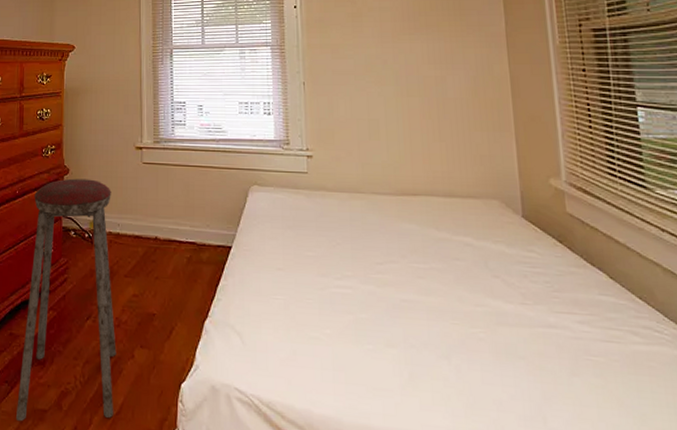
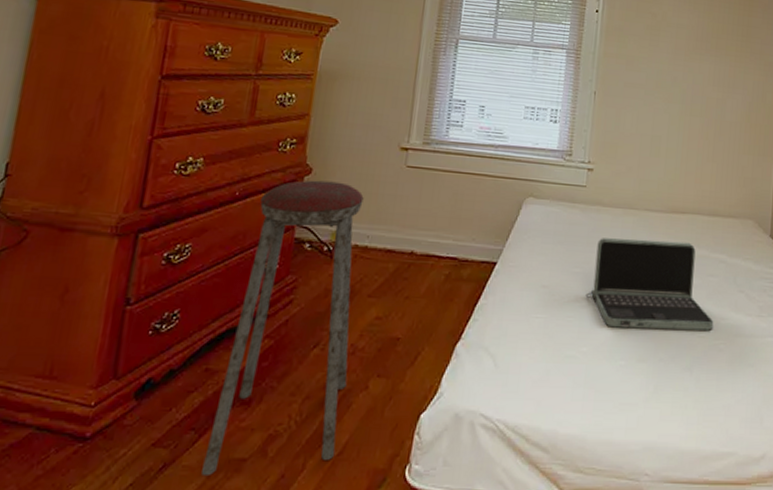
laptop: none [322,222,468,318] -> present [585,238,714,331]

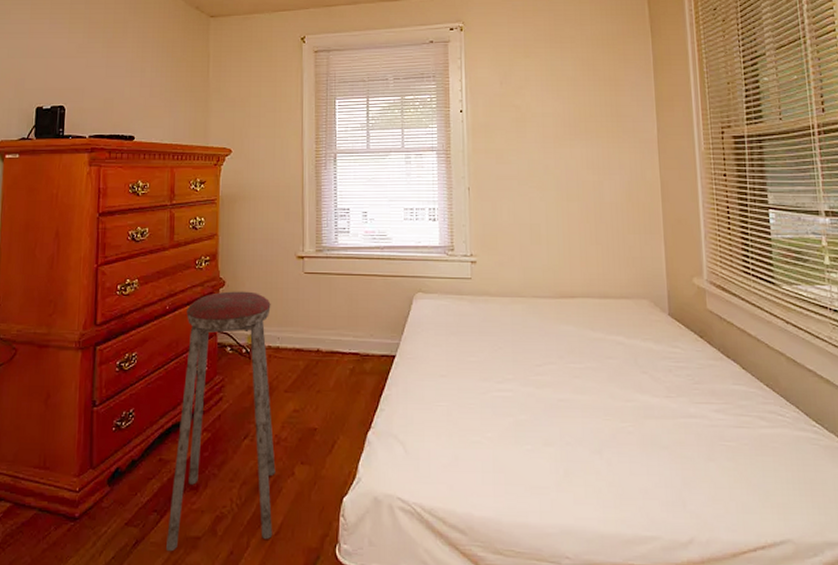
laptop: present [585,238,714,331] -> none [484,325,619,414]

